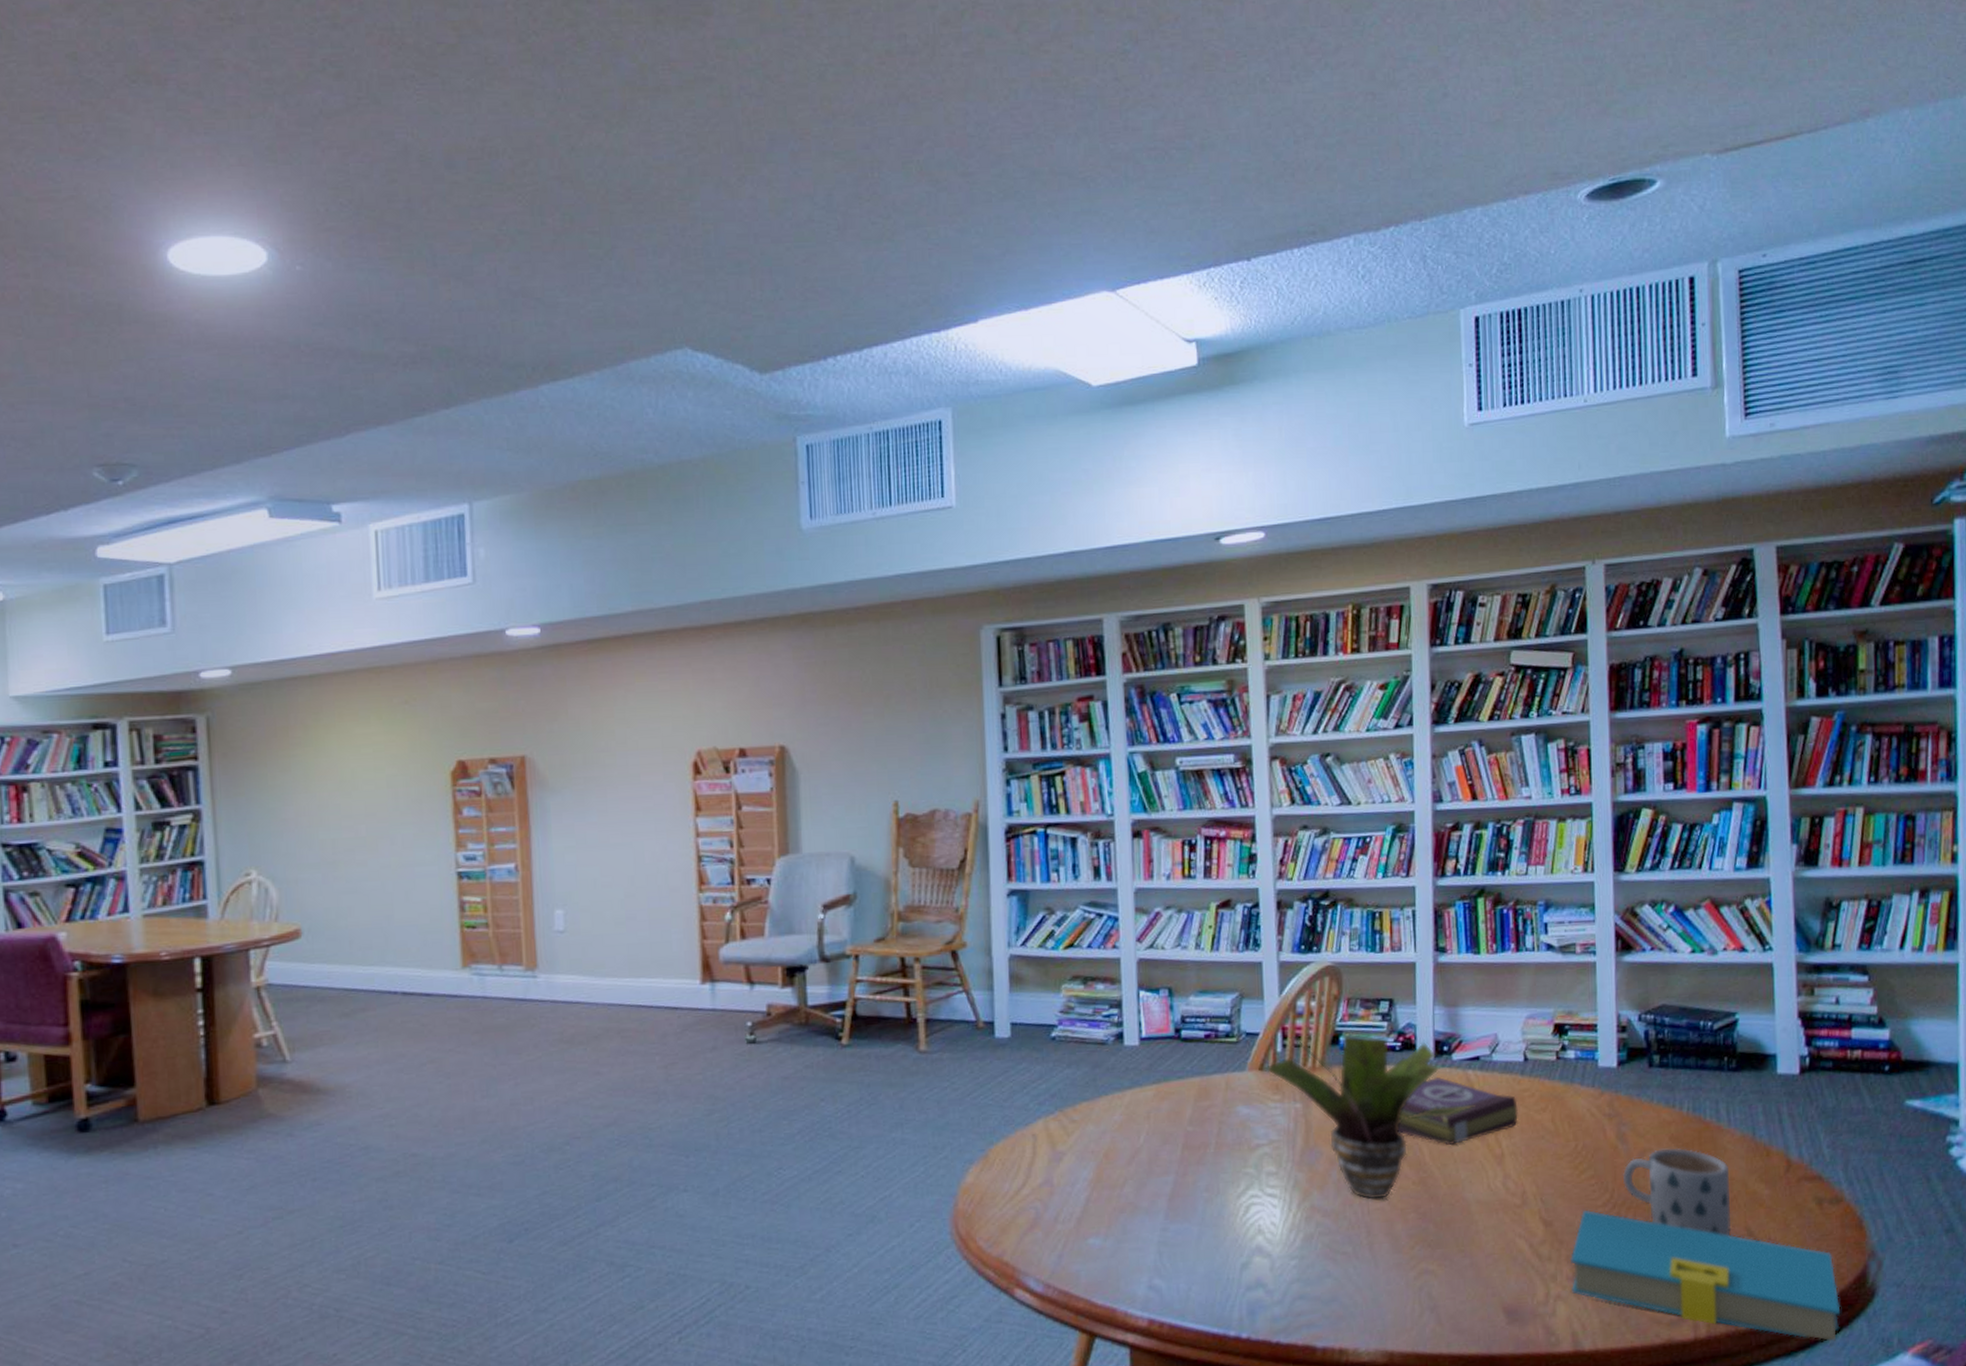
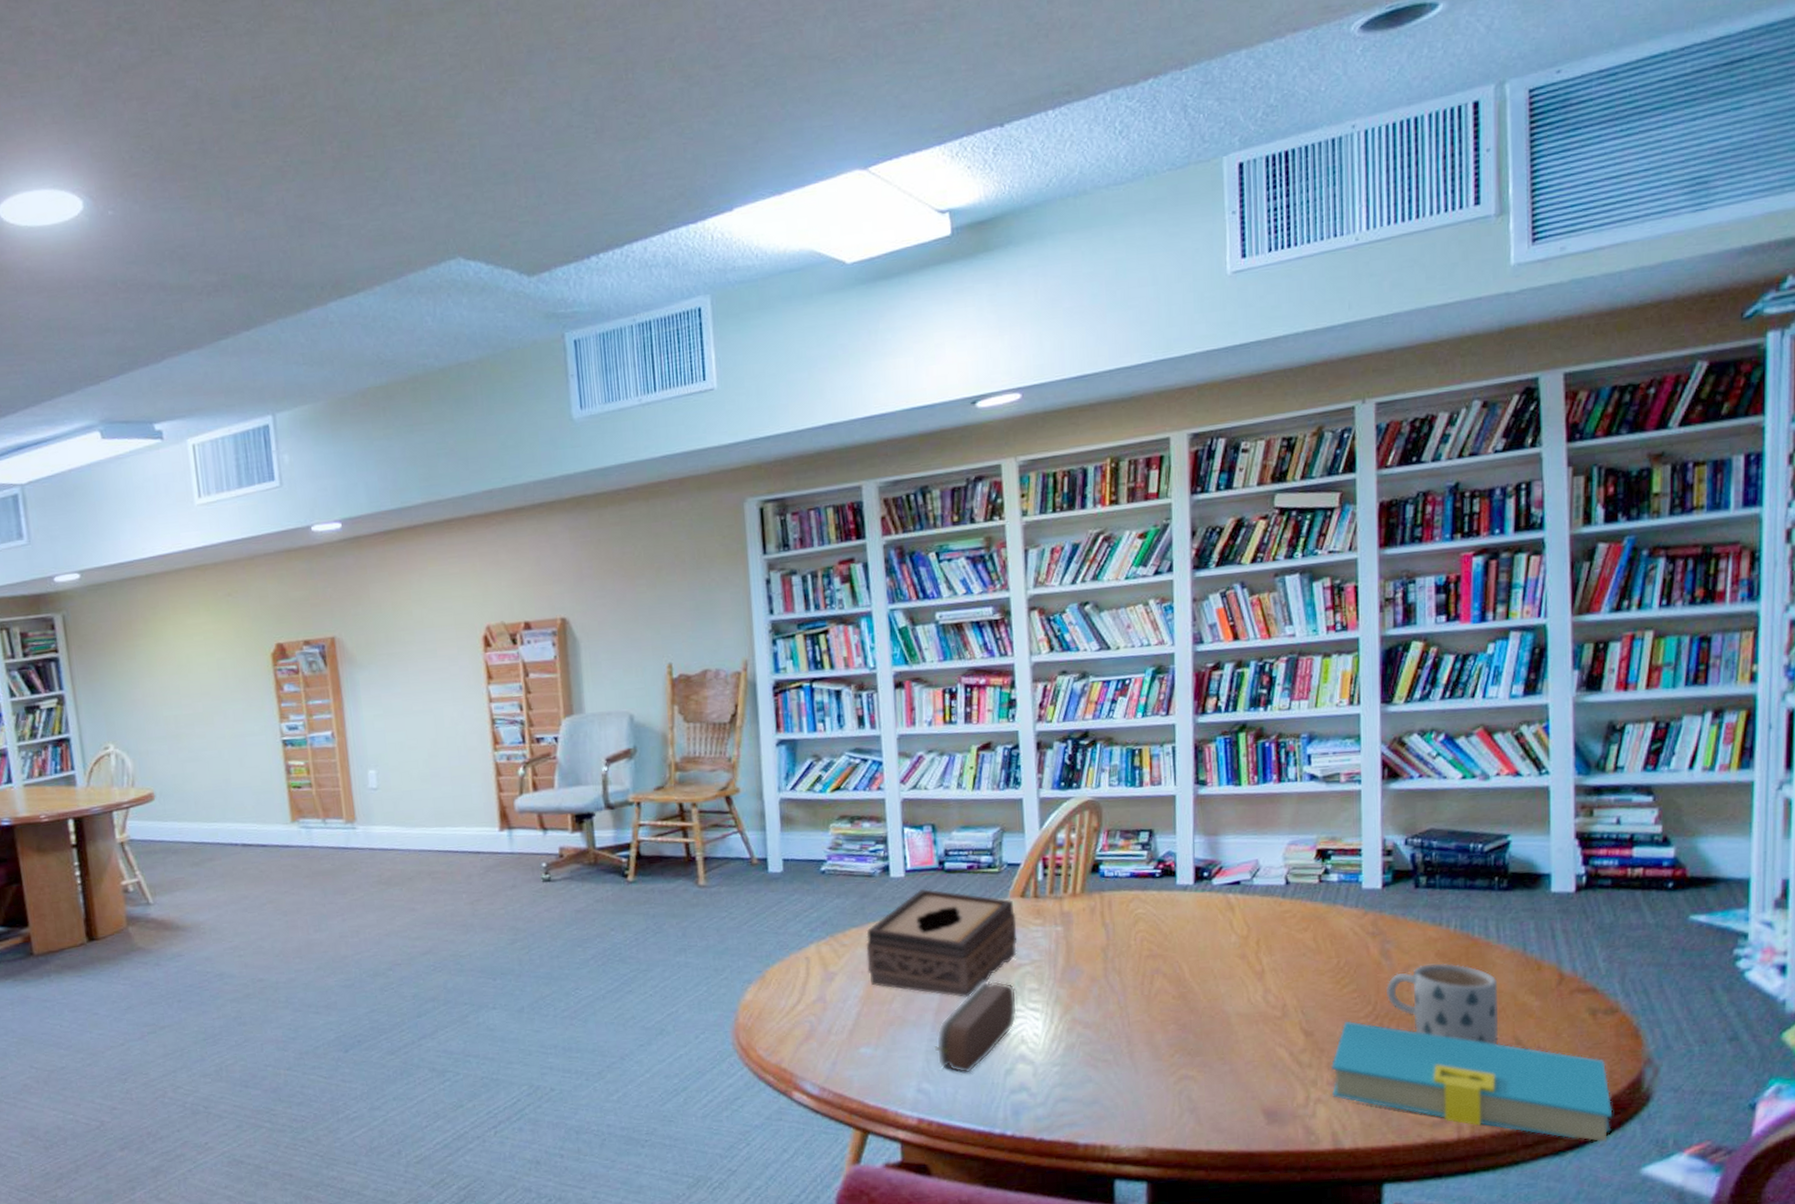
tissue box: none [1097,1059,1255,1181] -> present [866,889,1018,997]
pencil case: none [1166,1163,1255,1268] -> present [934,980,1018,1074]
potted plant: present [1265,1033,1474,1200] -> none [1026,862,1234,1013]
book: present [1398,1076,1518,1146] -> none [1158,900,1279,963]

